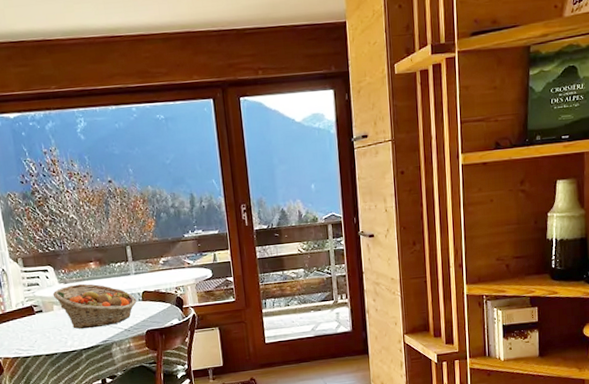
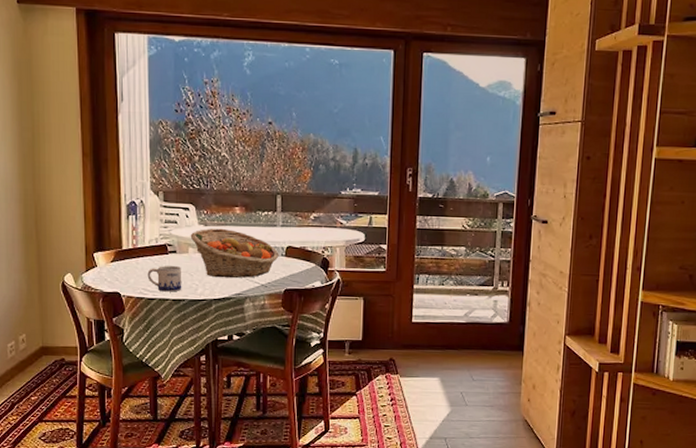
mug: none [19,324,53,349] -> present [147,266,182,292]

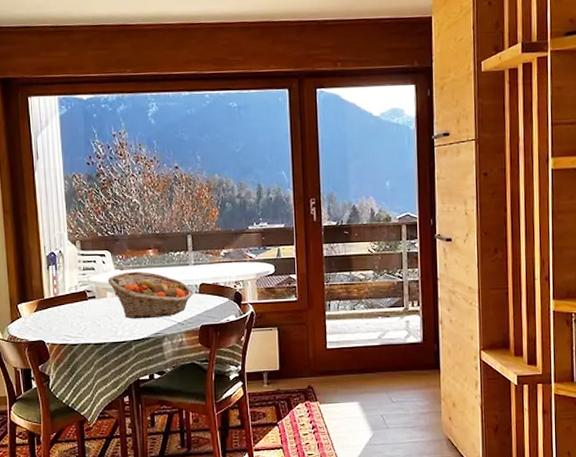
mug: present [147,266,182,292] -> none [69,311,103,337]

